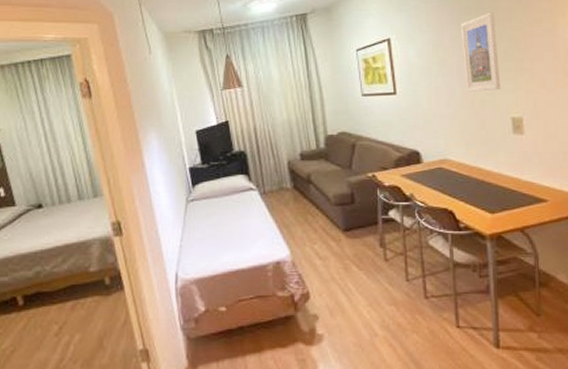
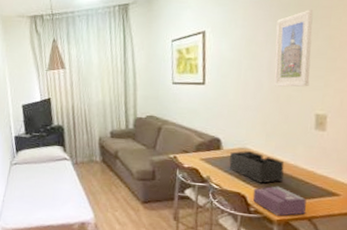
desk organizer: none [430,161,489,196] -> present [229,150,285,184]
tissue box: none [460,197,517,230] -> present [252,186,307,216]

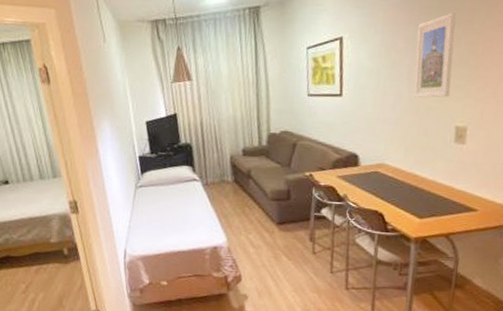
desk organizer: present [229,150,285,184] -> none [366,166,423,201]
tissue box: present [252,186,307,216] -> none [390,203,444,234]

